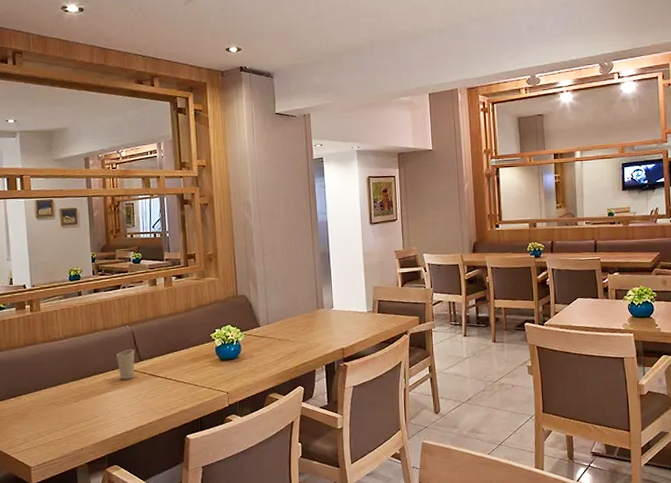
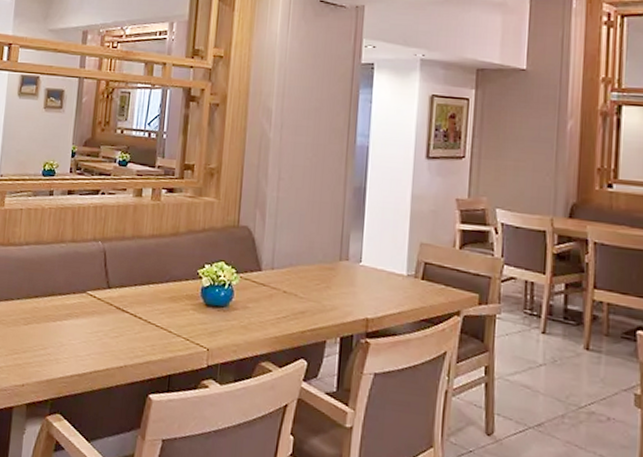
cup: present [116,349,135,380] -> none [81,271,103,309]

